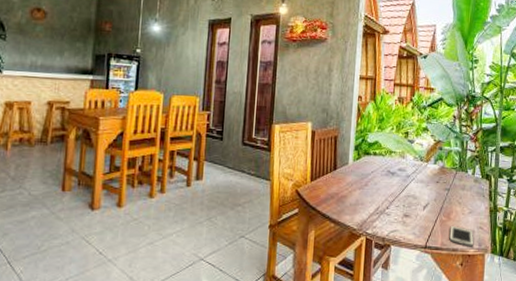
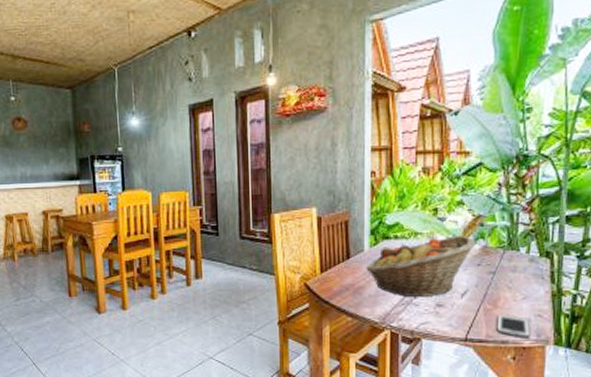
fruit basket: none [349,156,436,207] -> present [366,236,476,297]

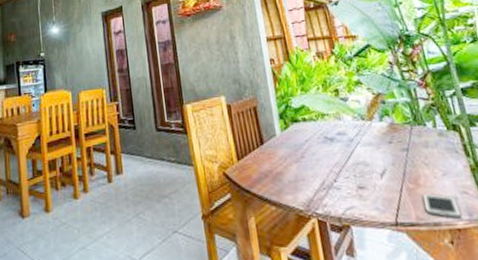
fruit basket: present [366,236,476,297] -> none [280,114,382,180]

